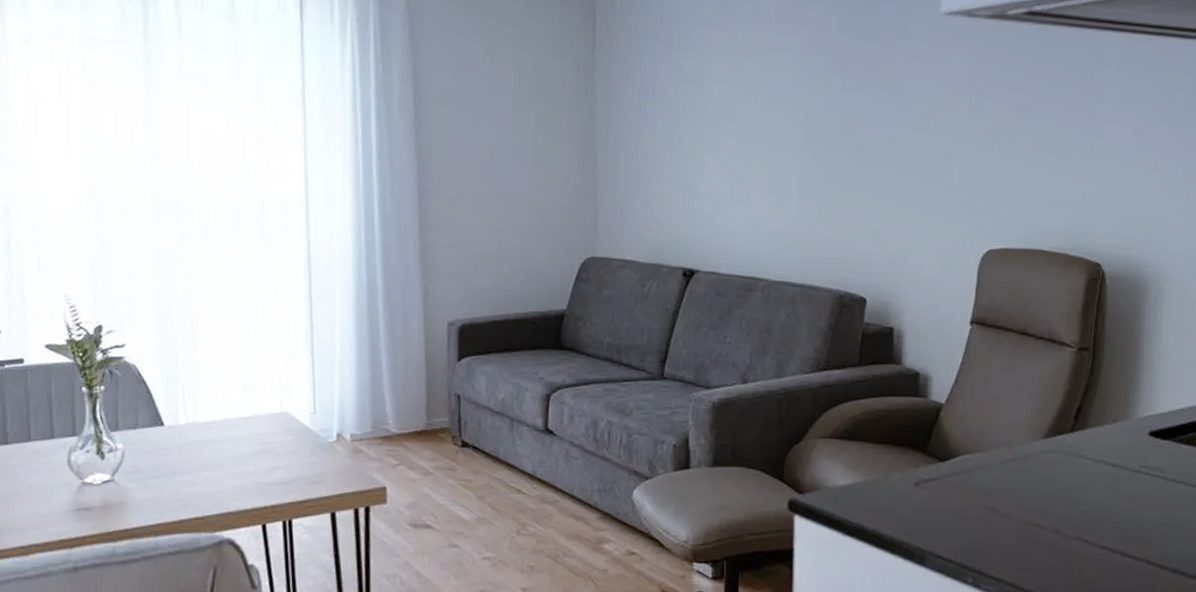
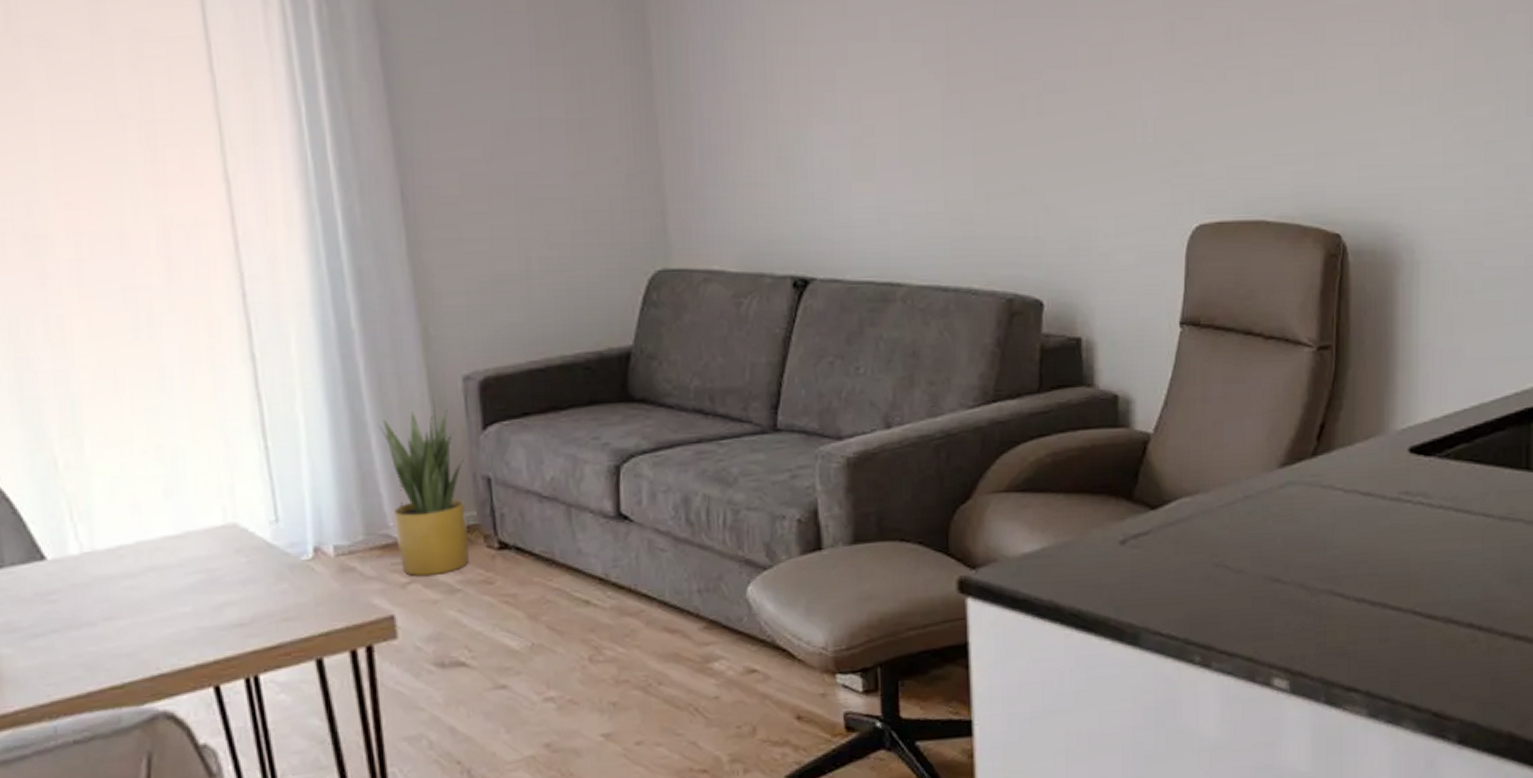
planter: none [389,344,443,461] -> present [379,409,469,577]

